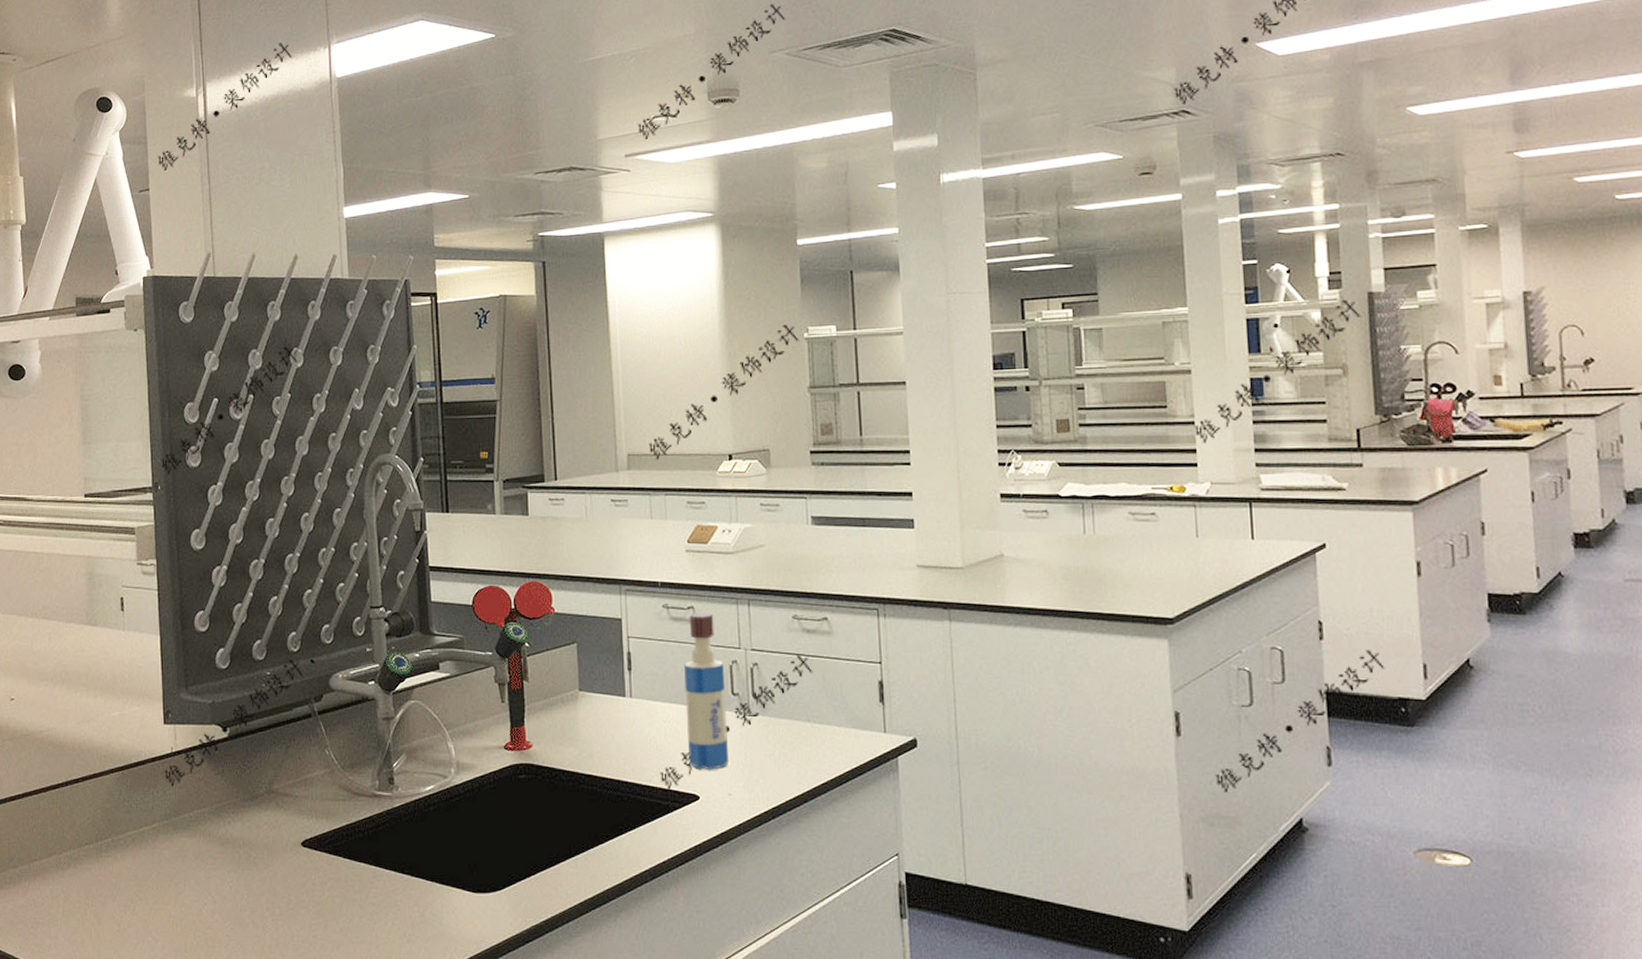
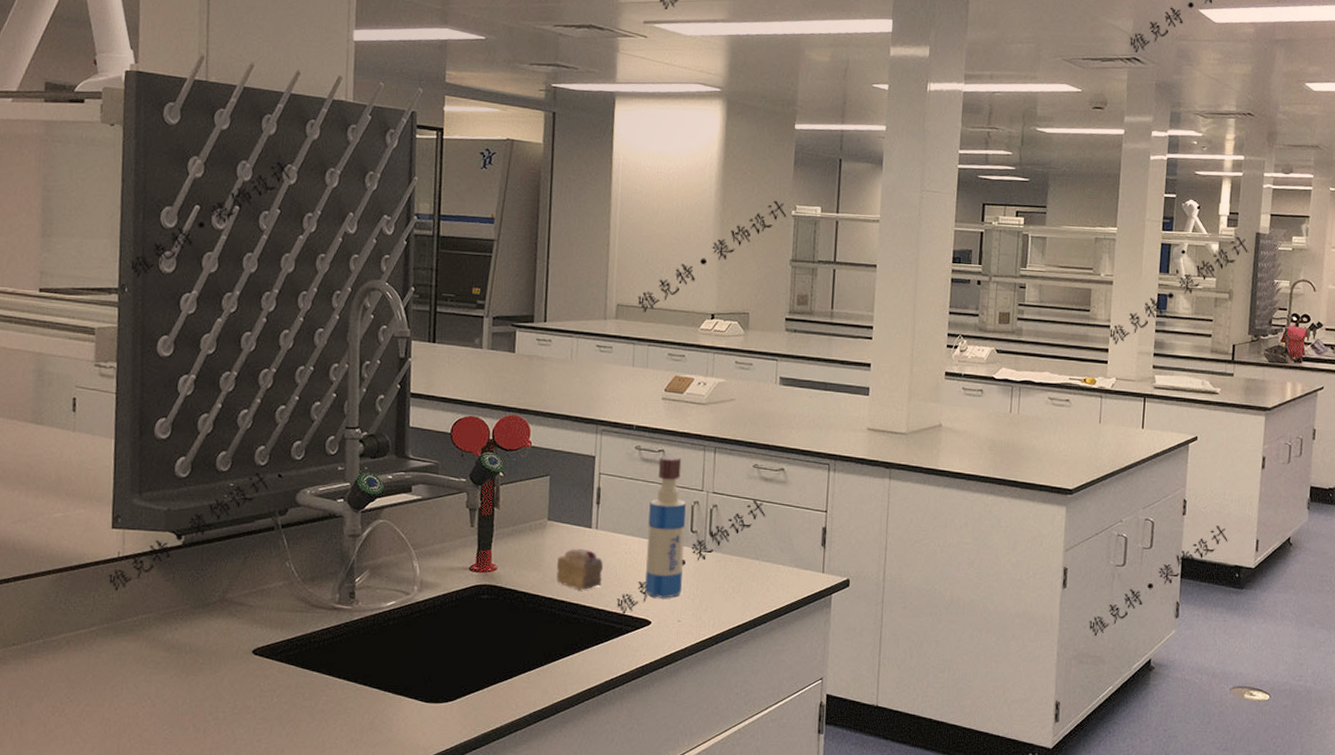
cake slice: none [592,719,643,765] -> present [556,548,604,591]

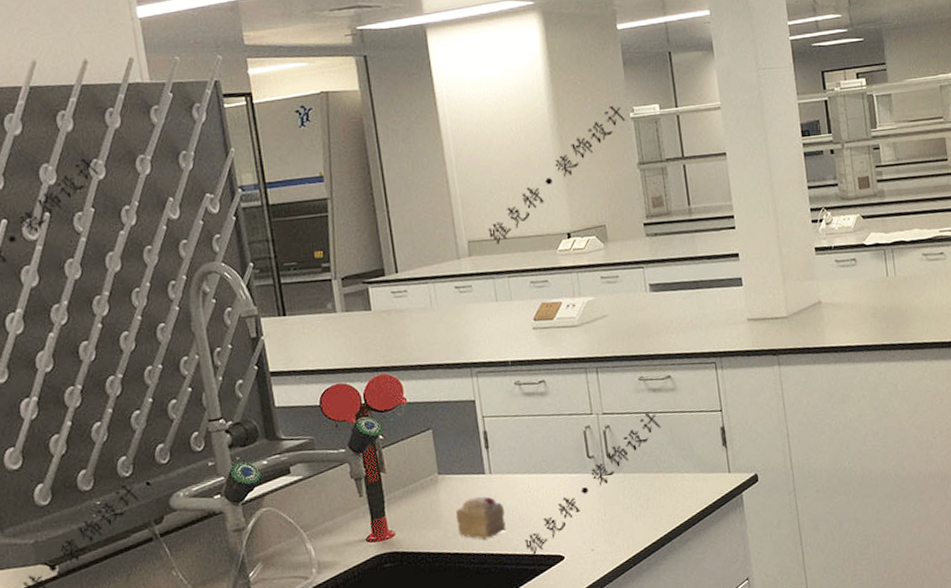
tequila bottle: present [645,456,686,598] -> none [540,384,589,532]

